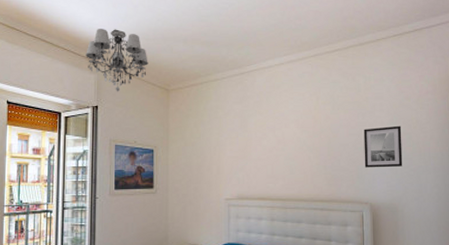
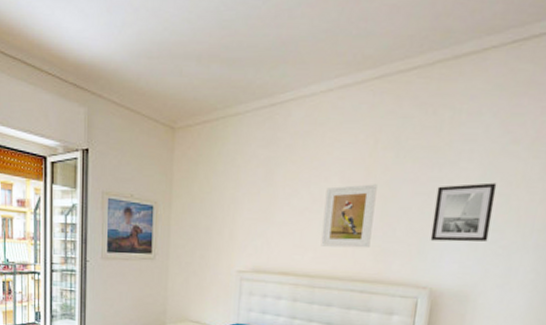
chandelier: present [86,29,148,92] -> none [74,44,150,131]
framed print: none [287,128,323,176] -> present [321,184,377,249]

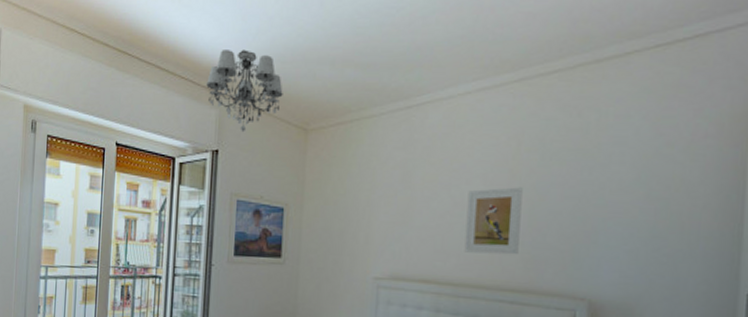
chandelier: none [74,44,150,131] -> present [206,50,283,133]
wall art: present [430,182,497,242] -> none [585,186,654,250]

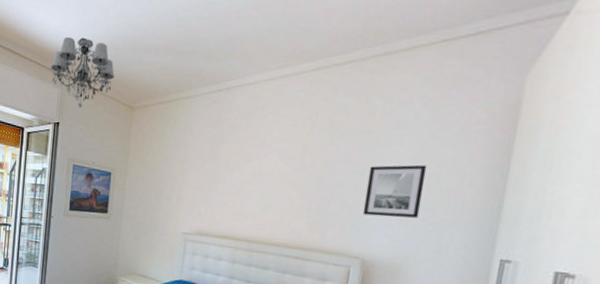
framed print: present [464,187,523,255] -> none [259,161,313,219]
wall art: none [585,186,654,250] -> present [362,164,427,218]

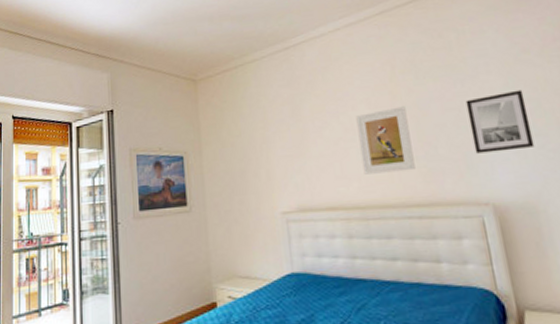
chandelier: present [51,37,115,108] -> none [96,17,169,91]
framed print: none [259,161,313,219] -> present [356,106,415,175]

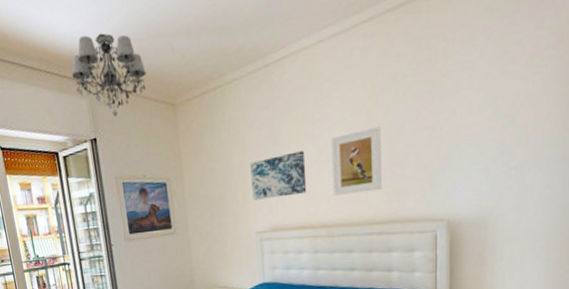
chandelier: none [96,17,169,91] -> present [71,33,146,117]
wall art: none [272,128,335,177] -> present [250,151,307,200]
wall art: present [465,89,535,154] -> none [441,105,500,173]

